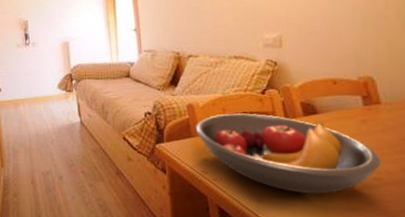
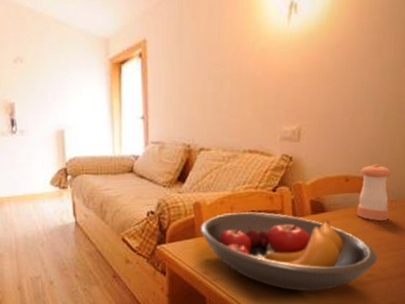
pepper shaker: none [347,66,385,124] -> present [356,163,392,222]

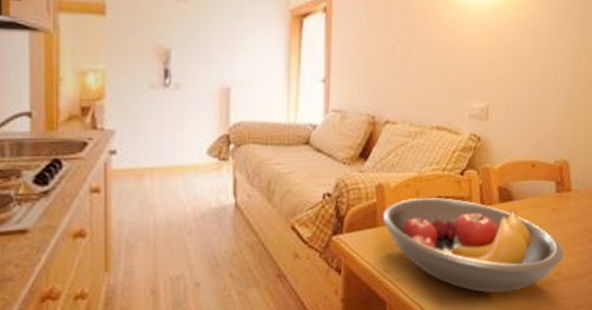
pepper shaker: present [356,163,392,222] -> none [543,149,574,213]

